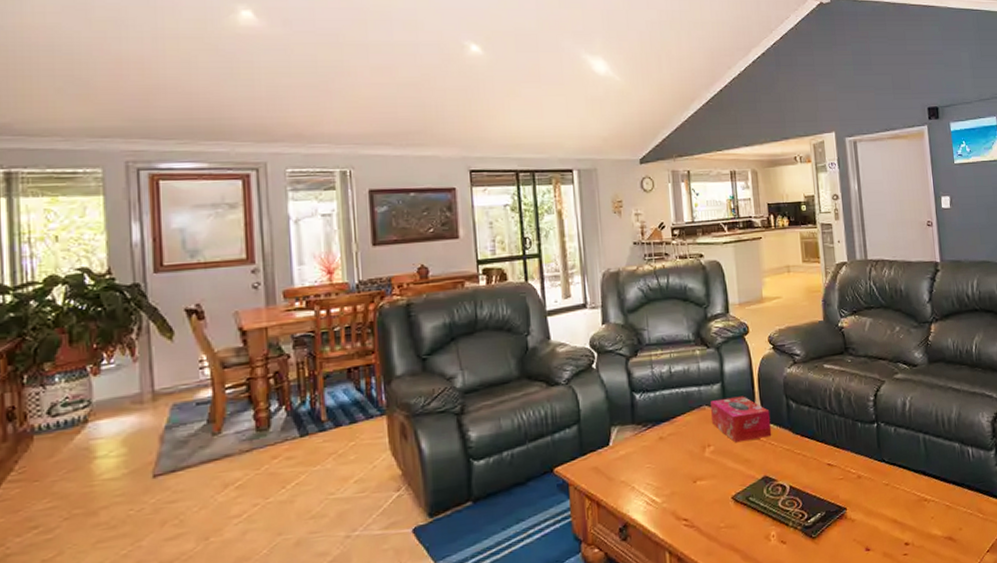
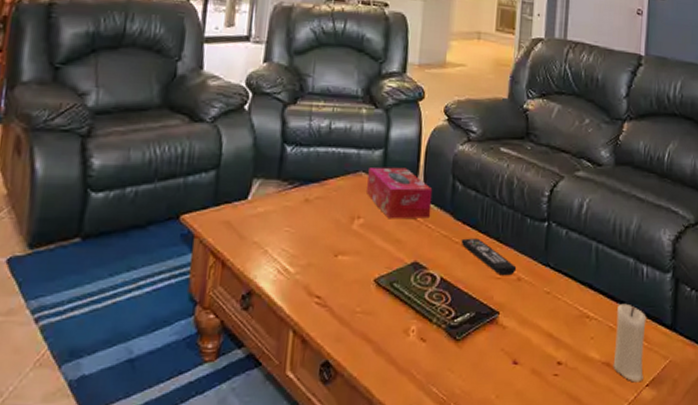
remote control: none [802,447,856,476] -> present [461,238,517,276]
candle: none [951,483,984,551] -> present [613,303,647,383]

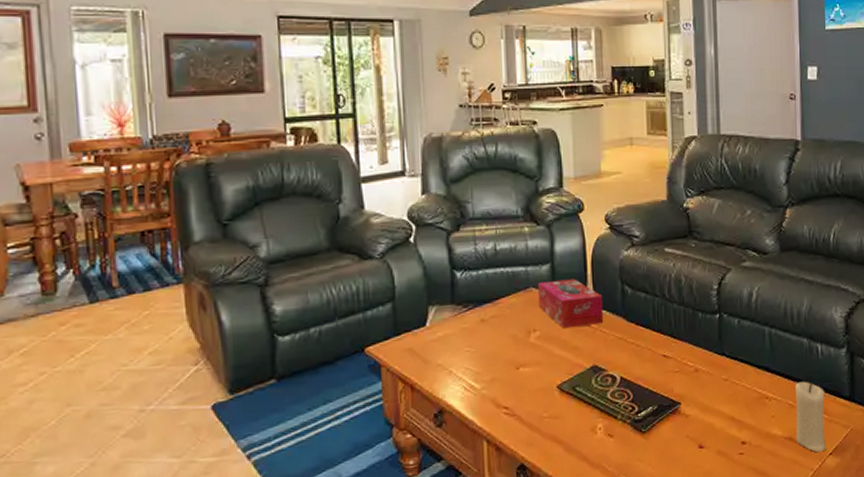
remote control: present [461,238,517,276] -> none [636,337,693,369]

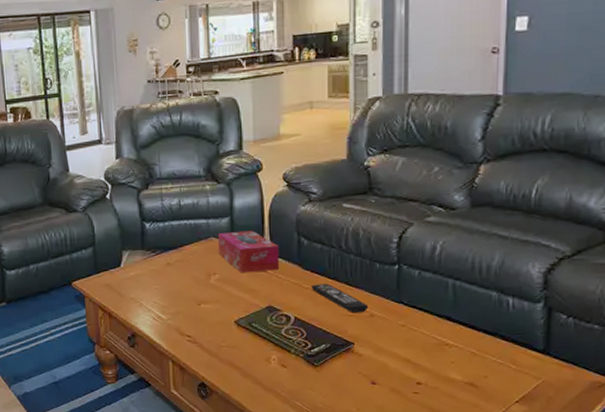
remote control: none [636,337,693,369] -> present [311,284,369,313]
candle: present [795,381,826,453] -> none [477,332,514,399]

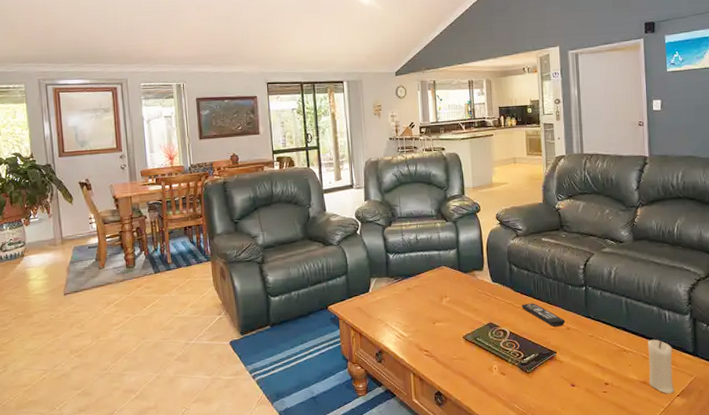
tissue box: present [218,230,280,273] -> none [448,260,497,296]
candle: none [477,332,514,399] -> present [648,339,674,394]

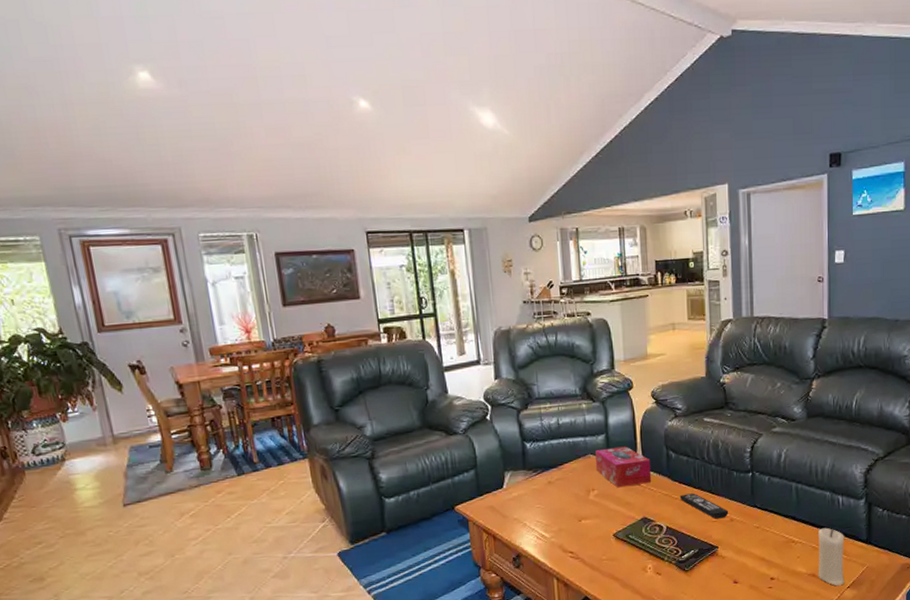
tissue box: none [448,260,497,296] -> present [595,446,652,488]

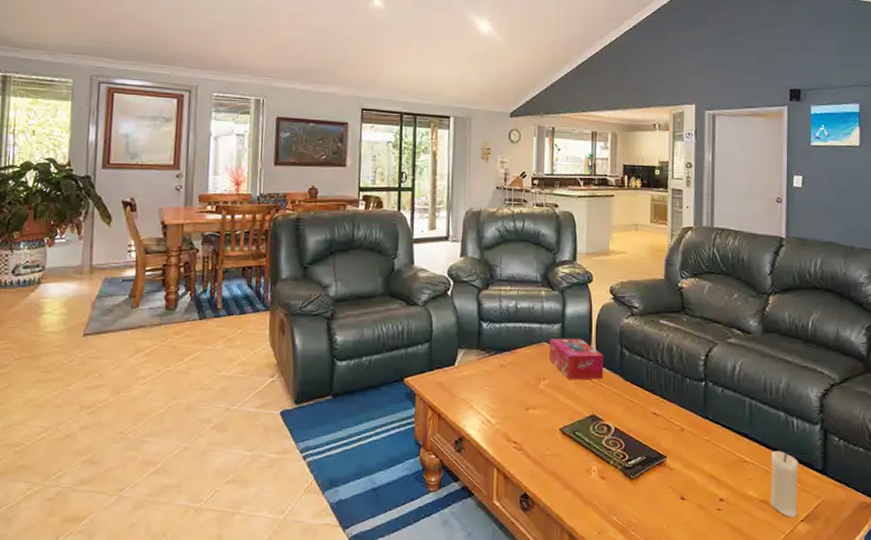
remote control: present [679,493,729,519] -> none [630,395,680,427]

